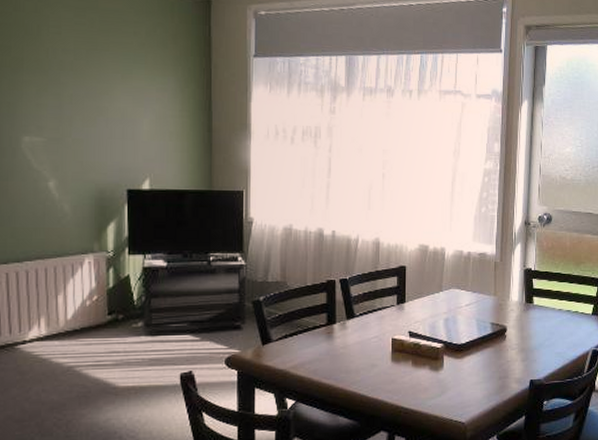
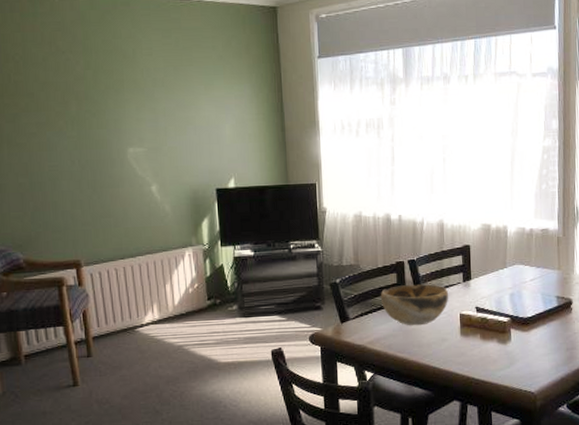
decorative bowl: none [307,306,382,350] -> present [380,284,449,326]

